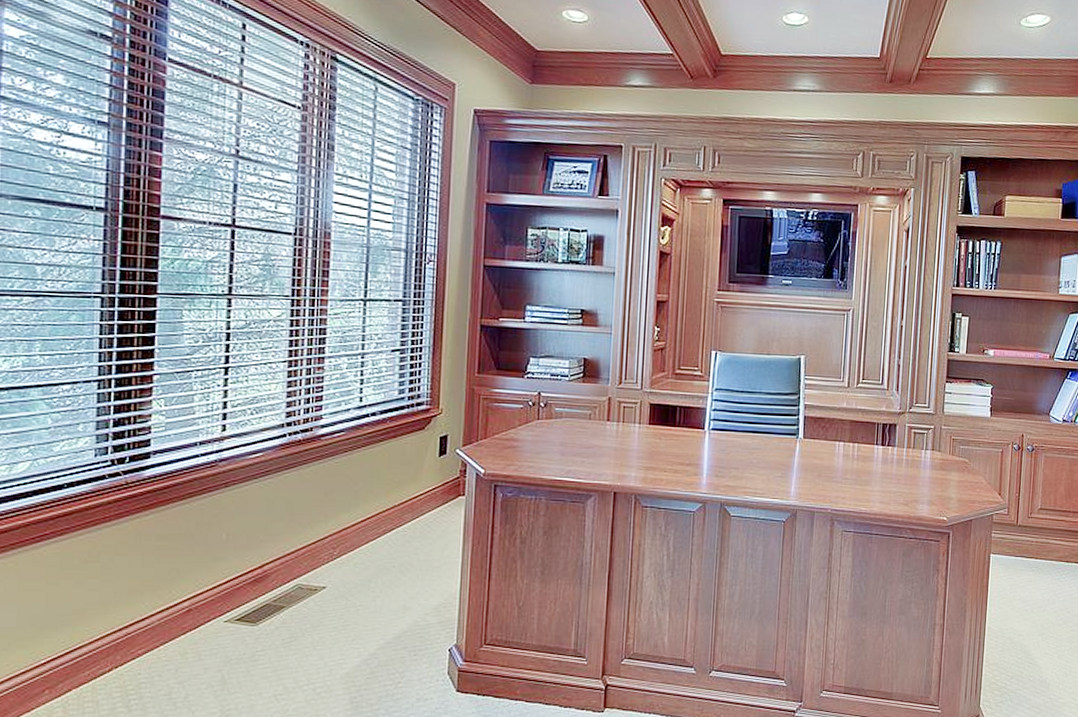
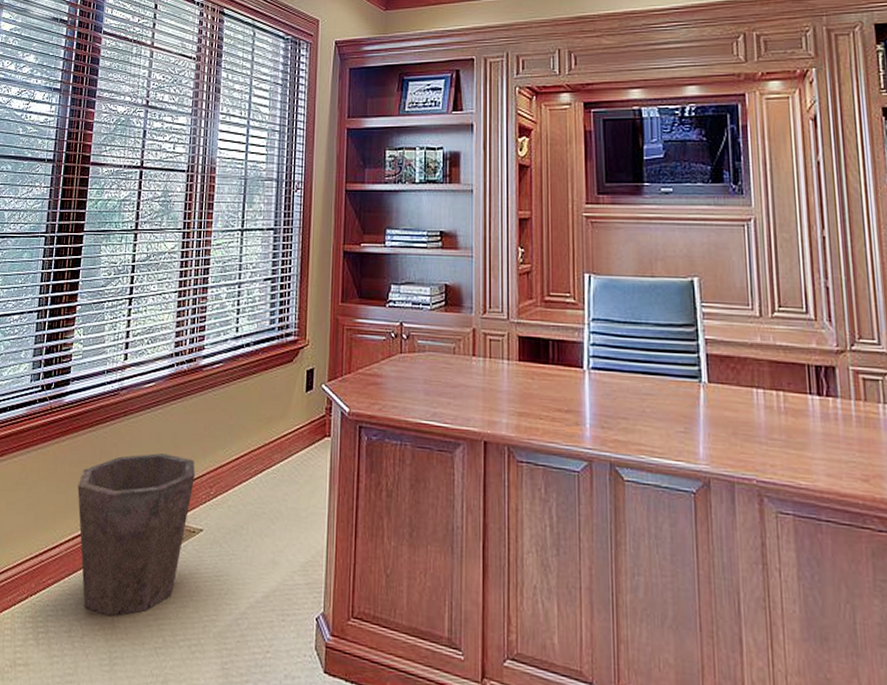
waste bin: none [169,521,315,675] -> present [77,453,195,617]

